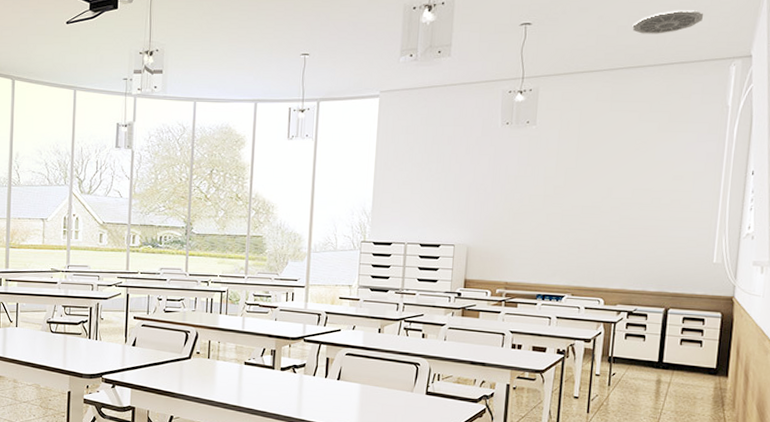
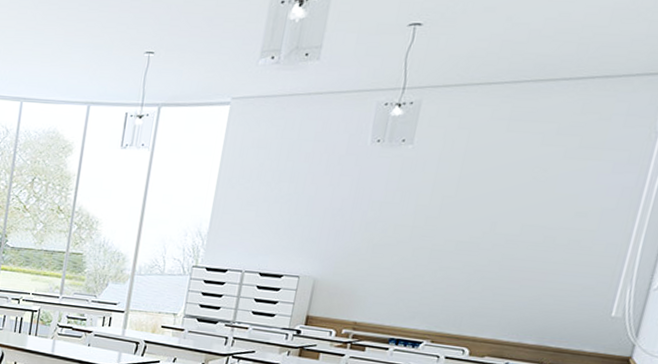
ceiling vent: present [632,10,704,34] -> none [548,12,643,41]

